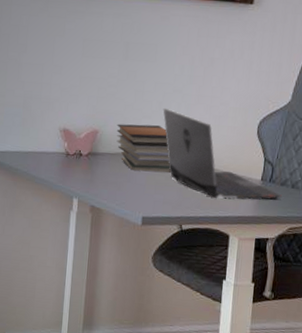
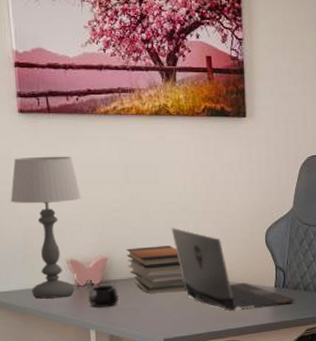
table lamp: none [15,26,82,164] -> present [10,156,82,299]
mug: none [75,156,104,179] -> present [88,285,118,307]

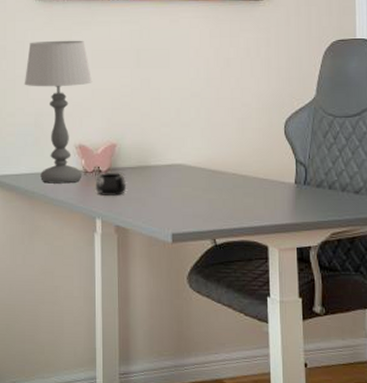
book stack: present [126,246,186,294] -> none [135,134,197,184]
laptop computer: present [171,227,296,311] -> none [182,114,319,208]

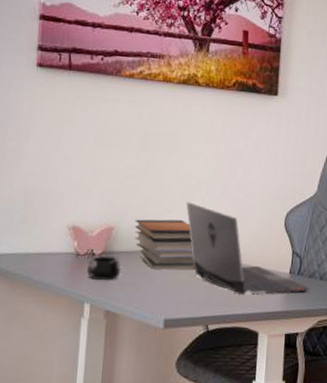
table lamp: present [24,40,93,184] -> none [14,113,94,266]
book stack: none [135,134,197,184] -> present [134,219,195,270]
laptop computer: none [182,114,319,208] -> present [186,201,310,296]

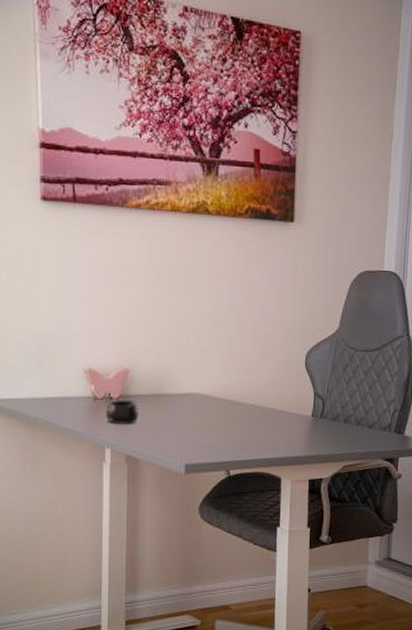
book stack: present [134,219,195,270] -> none [150,360,214,414]
laptop computer: present [186,201,310,296] -> none [201,340,334,440]

